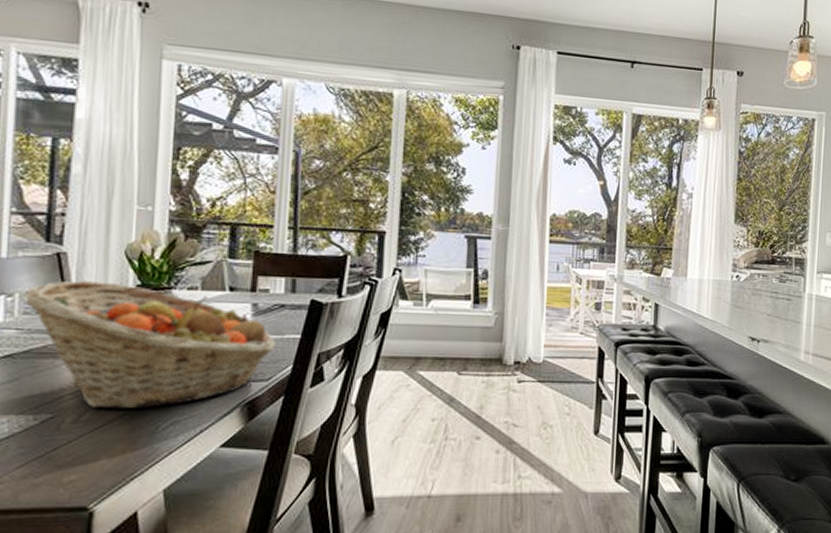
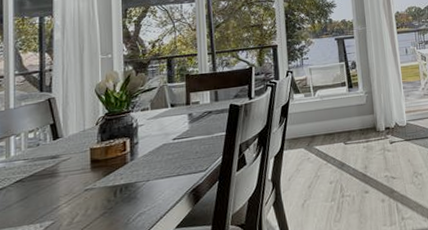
fruit basket: present [23,279,276,409] -> none [27,113,208,211]

